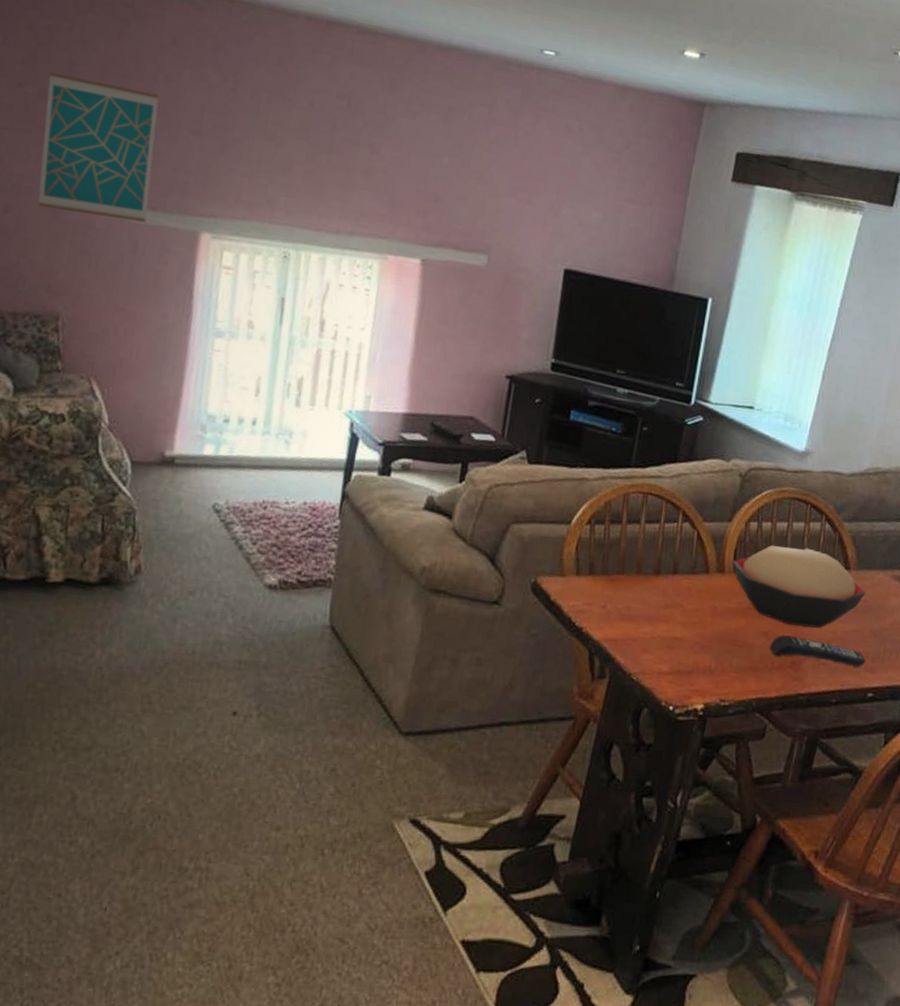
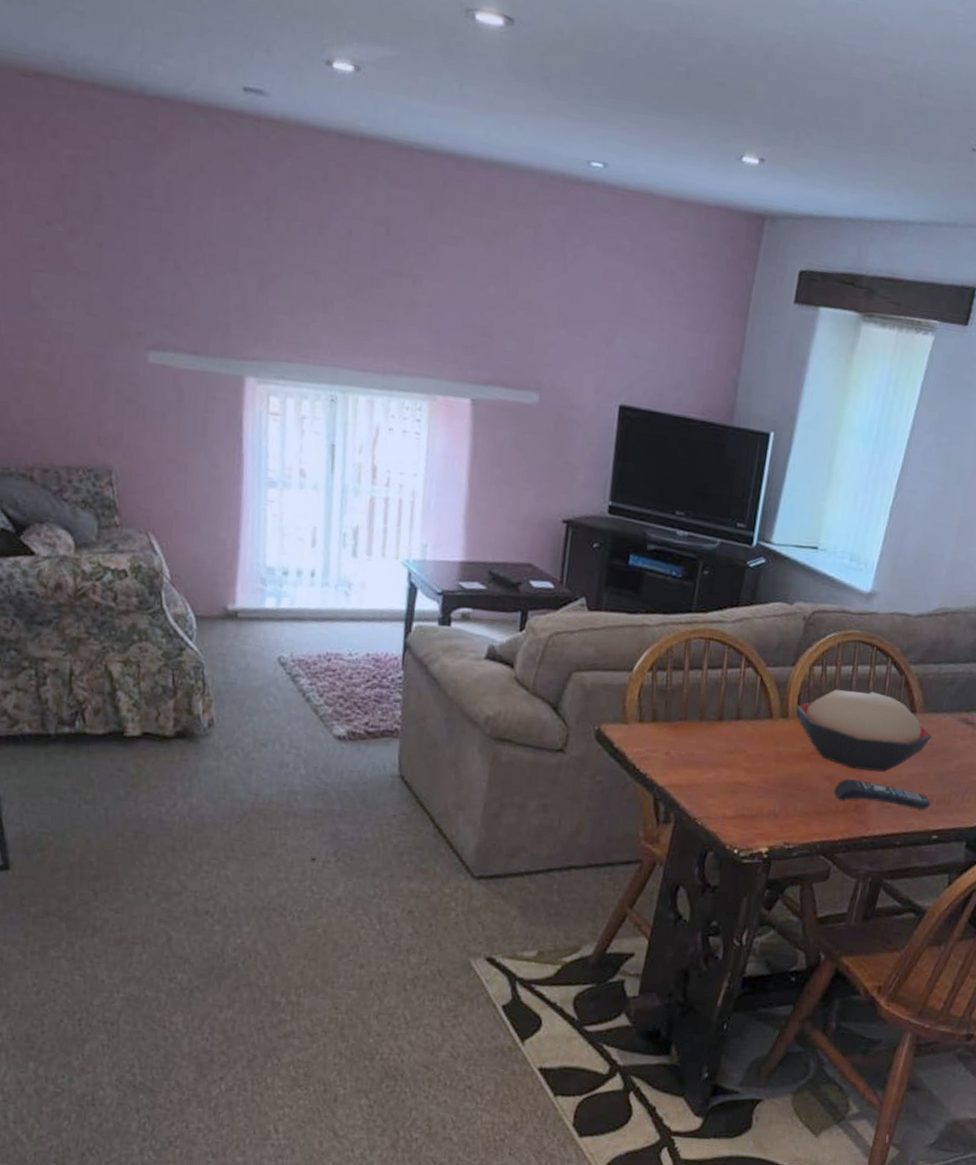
wall art: present [38,73,159,223] -> none [77,208,192,368]

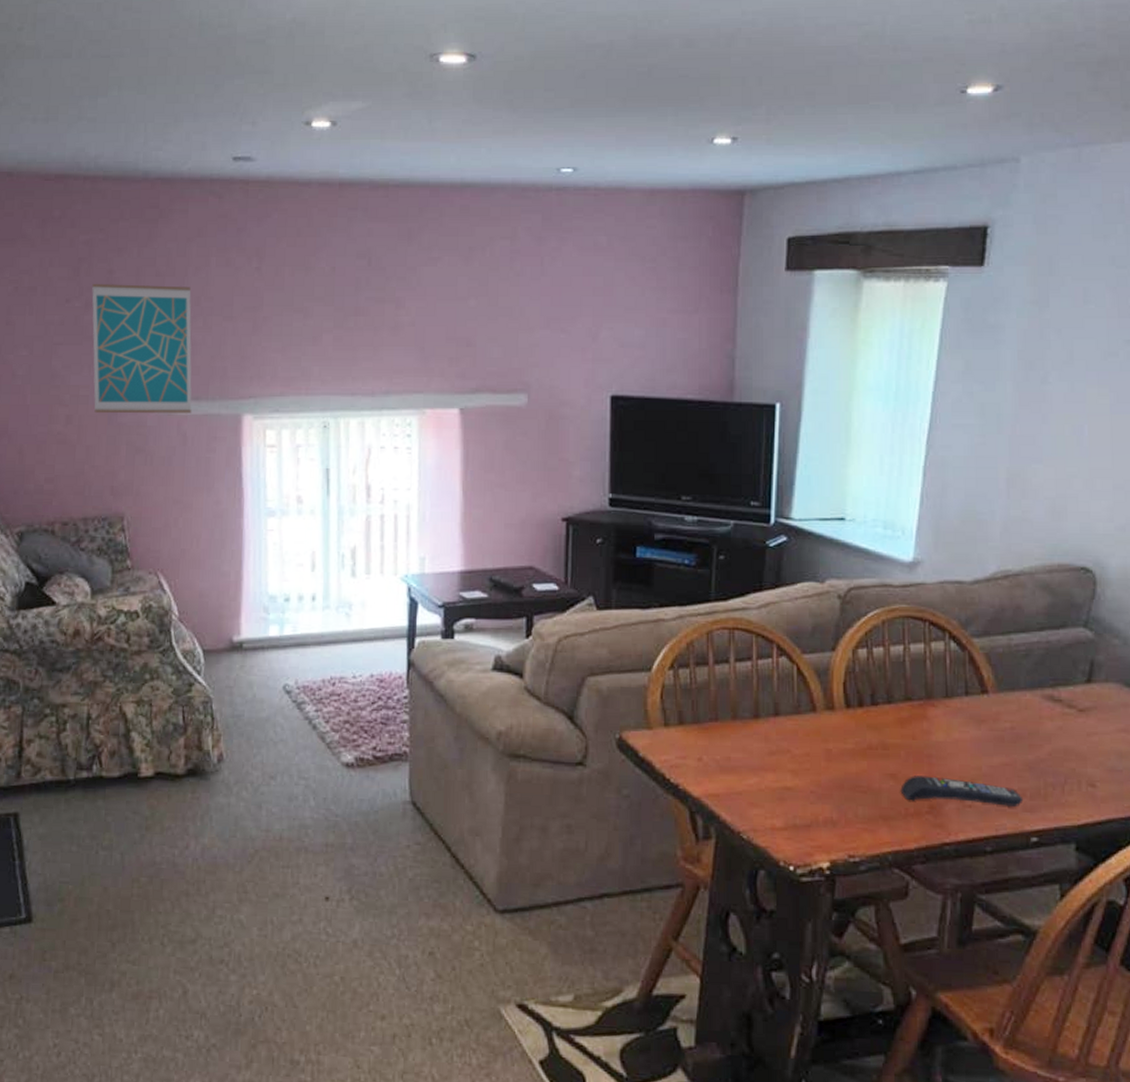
wall art: none [77,208,192,368] -> present [92,284,192,413]
decorative bowl: present [796,689,933,772] -> none [843,672,1013,765]

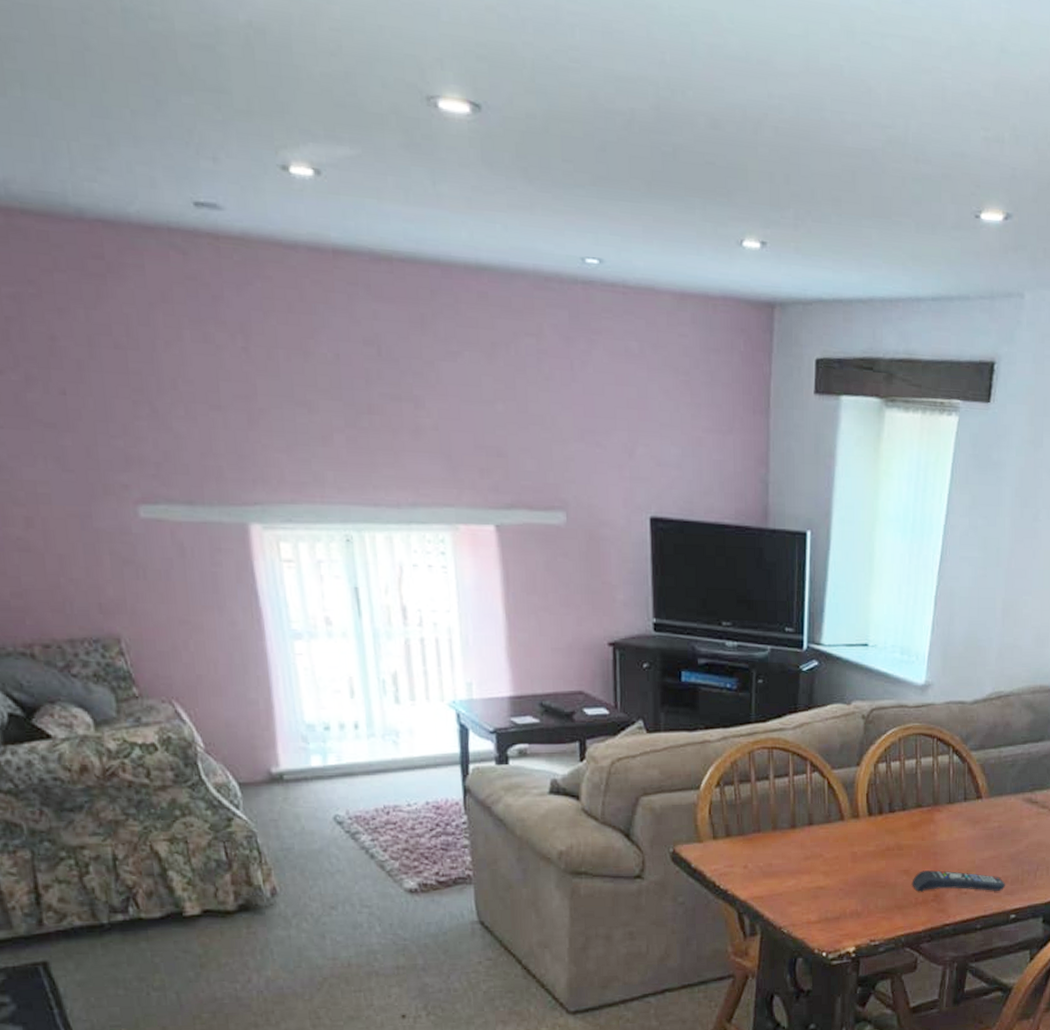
wall art: present [92,284,192,413] -> none [30,353,186,520]

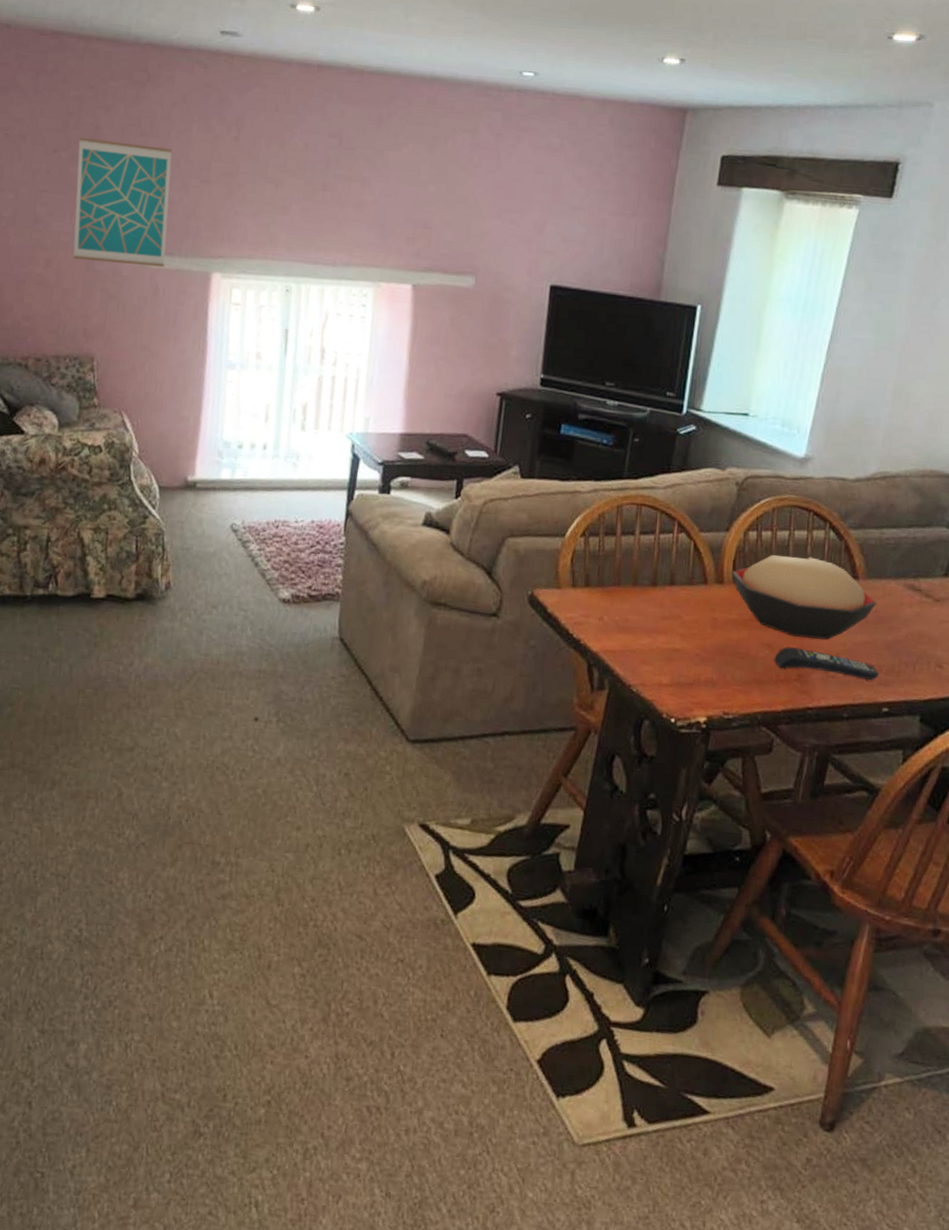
wall art: none [30,353,186,520] -> present [73,138,172,267]
decorative bowl: none [866,782,1000,861] -> present [732,554,878,640]

